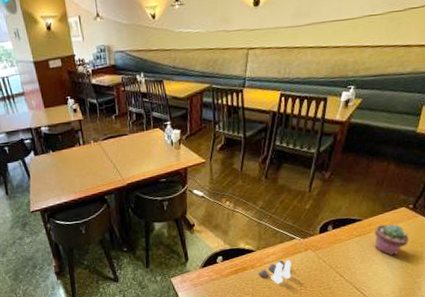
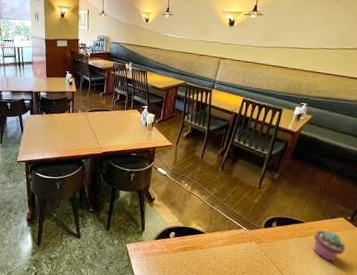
salt and pepper shaker set: present [259,259,291,284] -> none [205,246,236,268]

